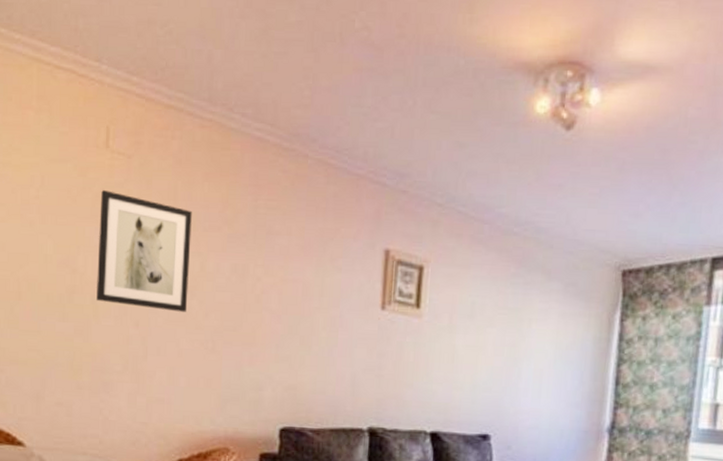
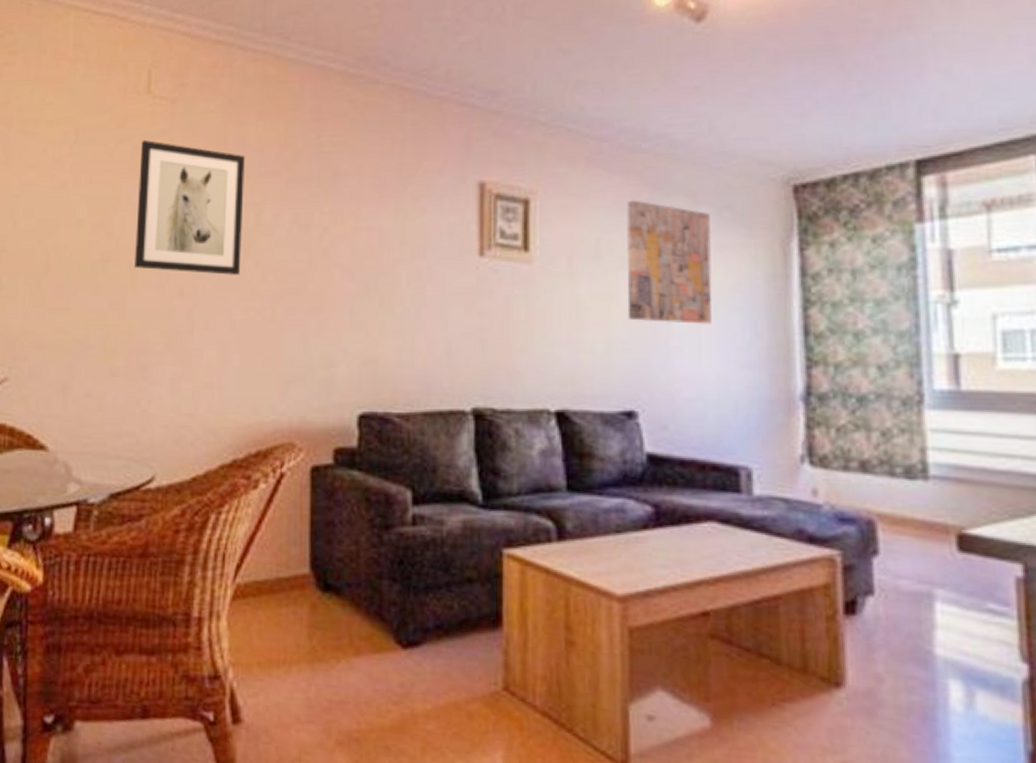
wall art: none [490,273,559,373] -> present [626,200,713,324]

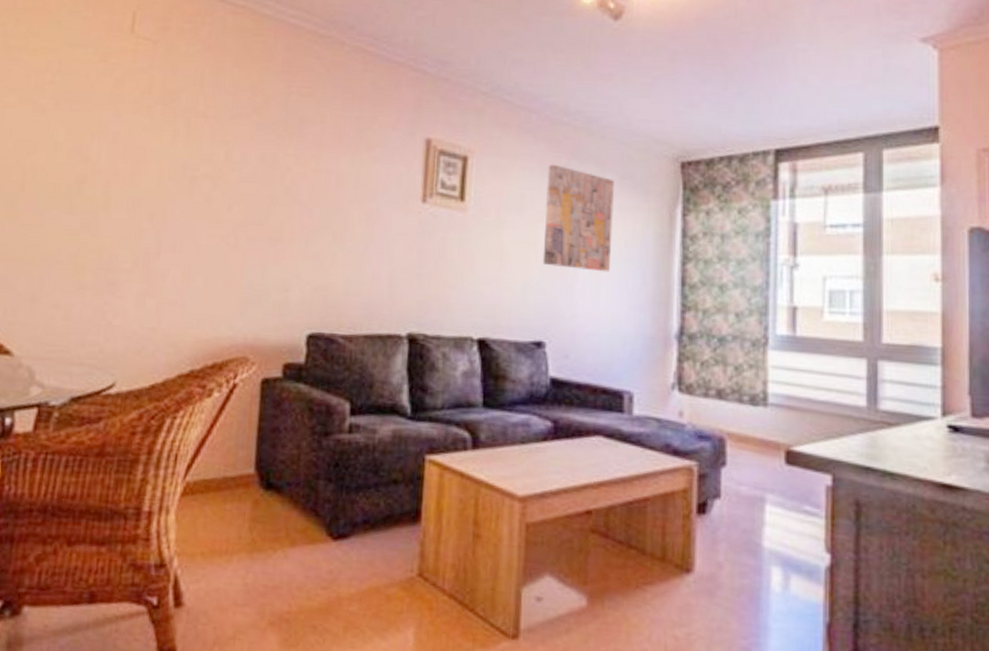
wall art: present [135,140,245,275] -> none [108,76,219,204]

